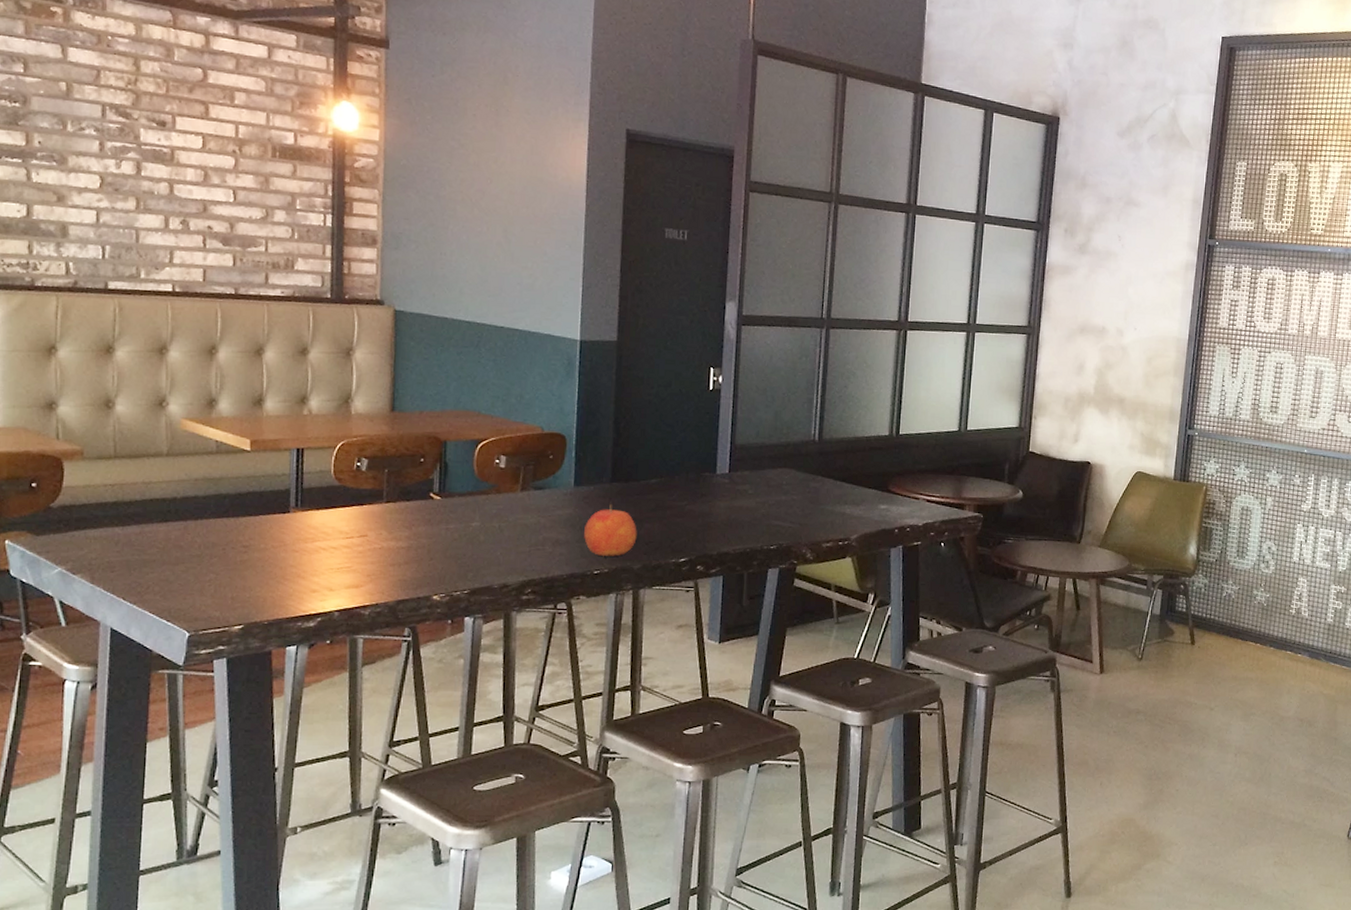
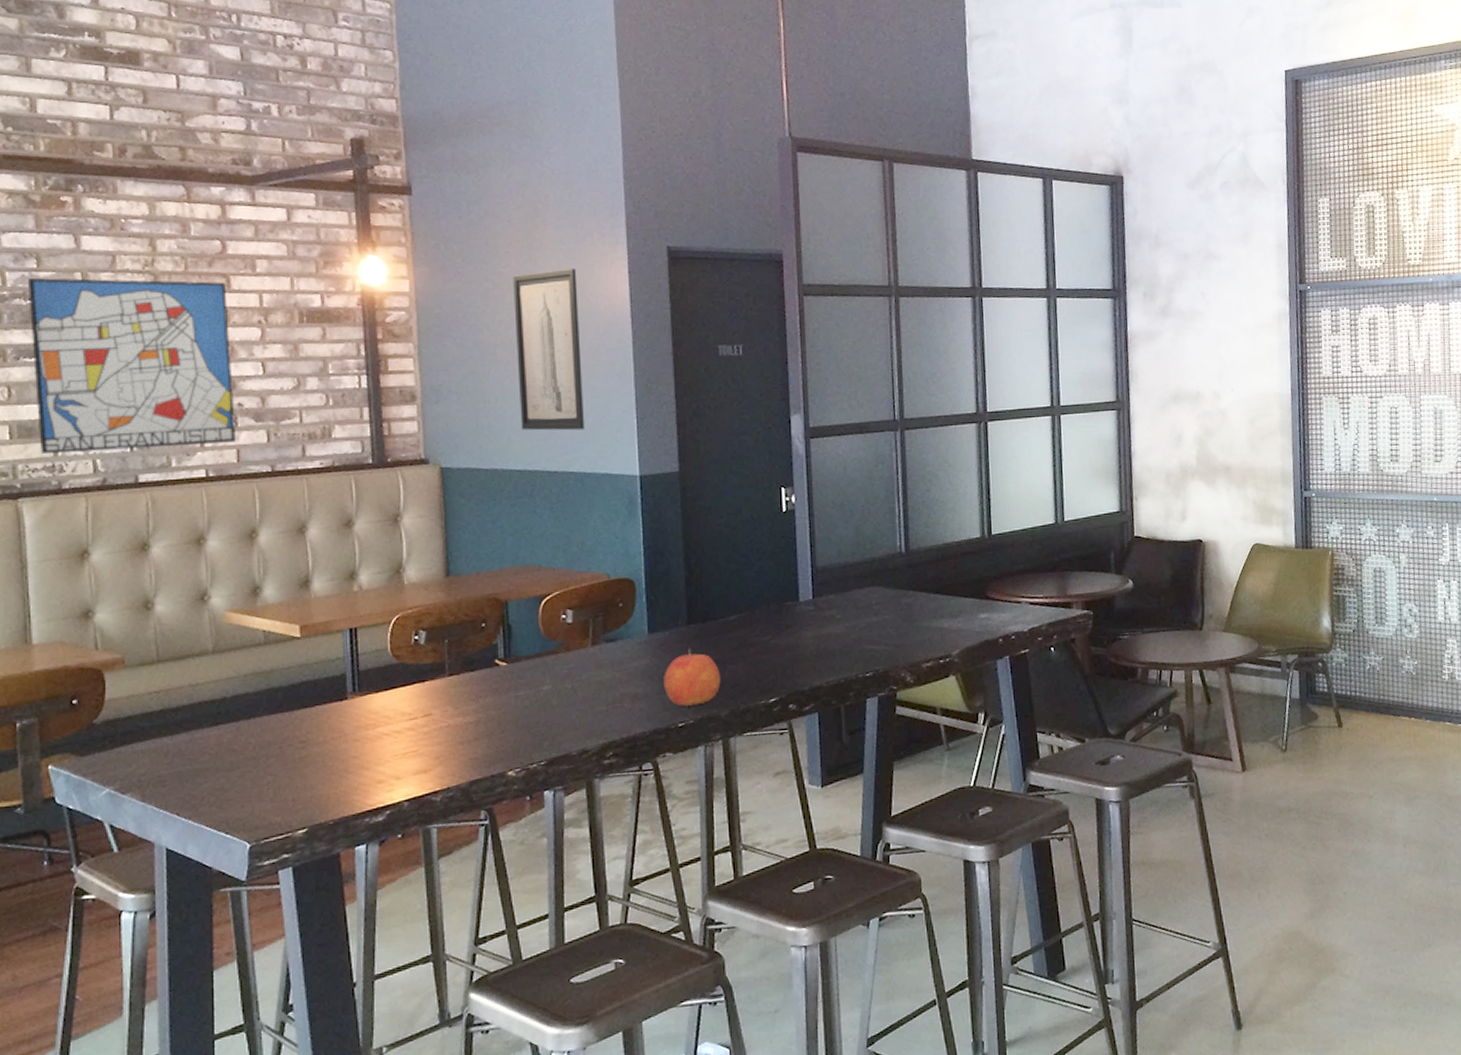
wall art: none [14,81,205,262] -> present [28,277,236,455]
wall art: none [473,137,538,292] -> present [513,269,584,431]

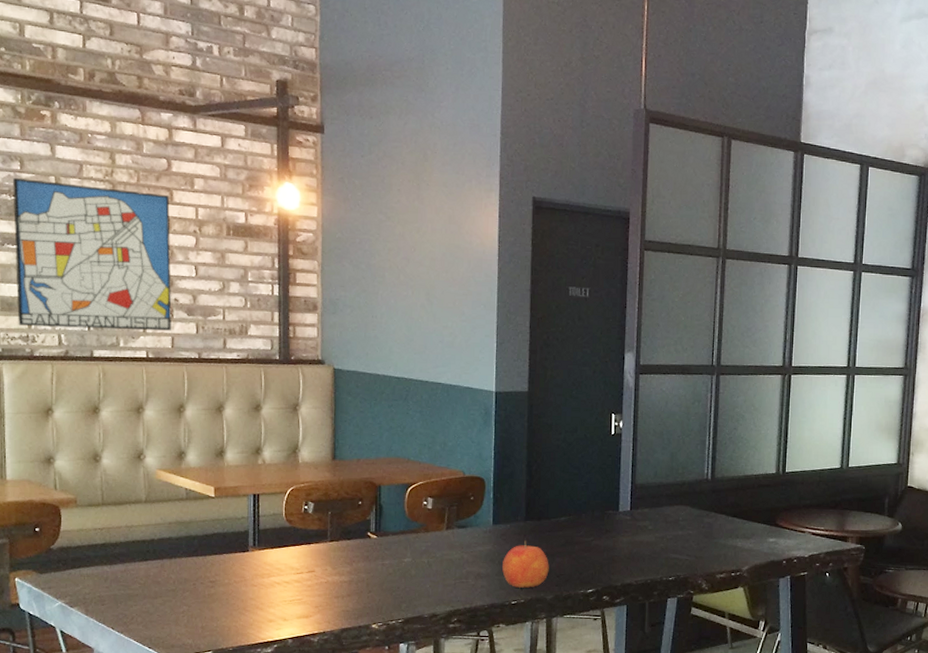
wall art: present [513,269,584,431] -> none [401,209,456,348]

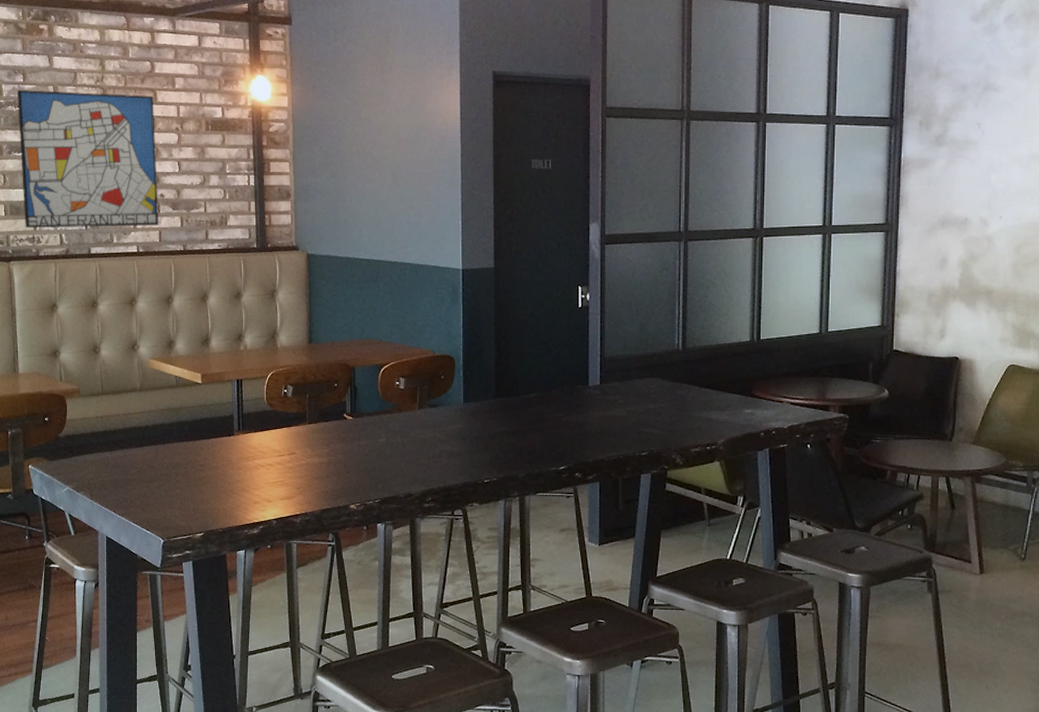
apple: present [502,540,549,588] -> none [474,418,520,466]

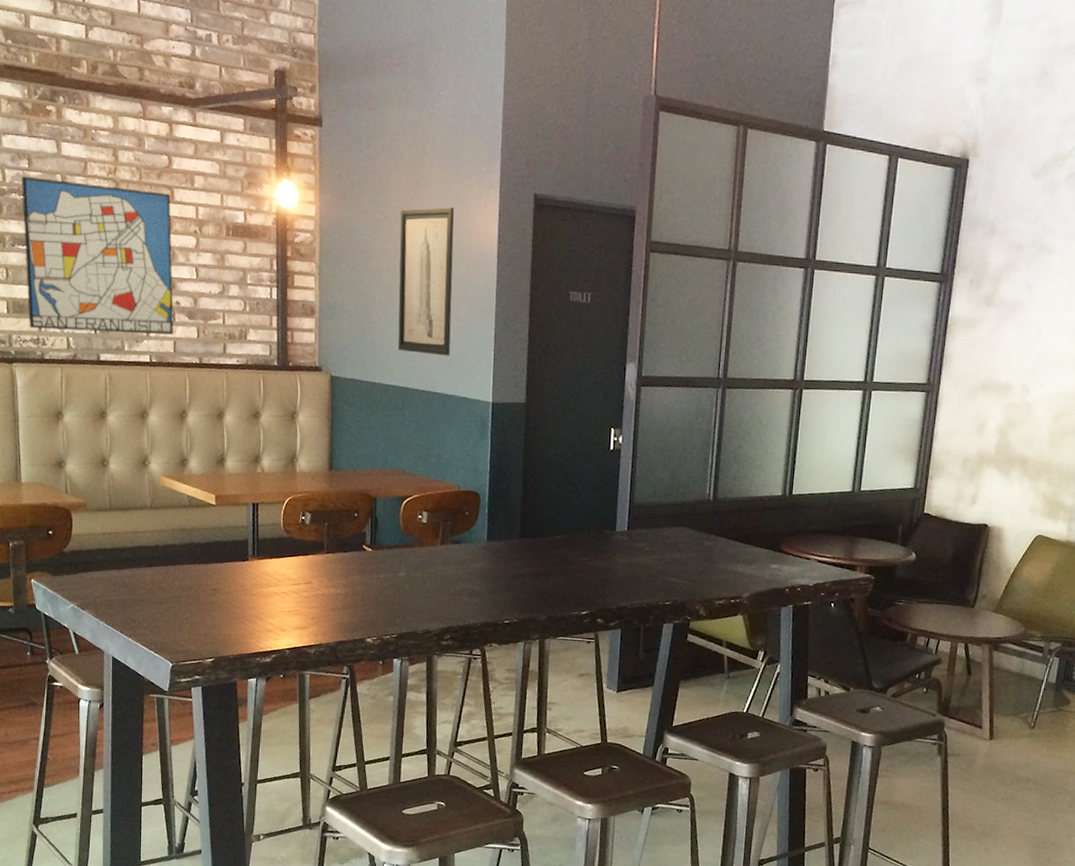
wall art: none [368,90,419,228] -> present [397,207,454,356]

